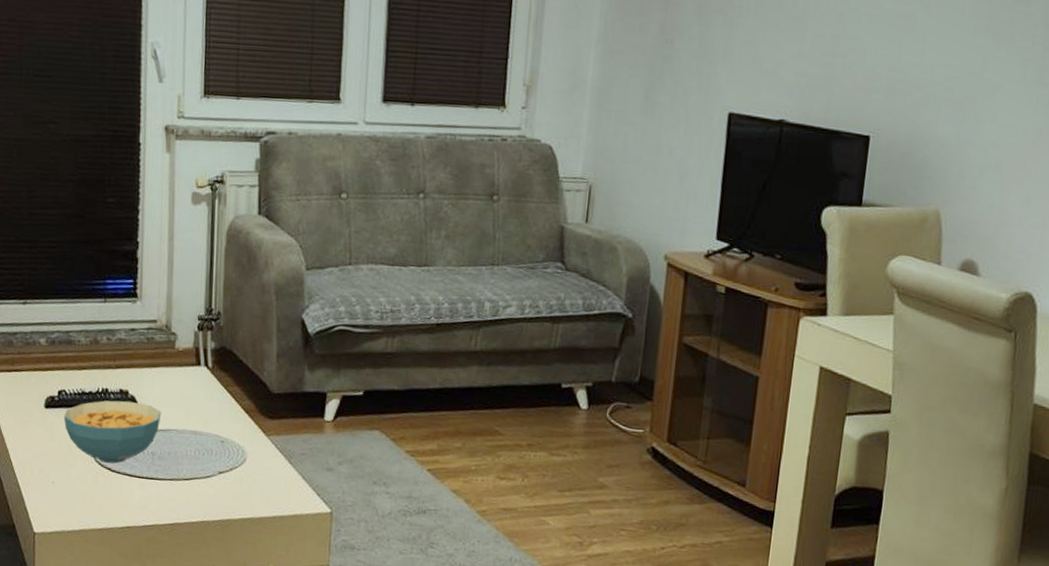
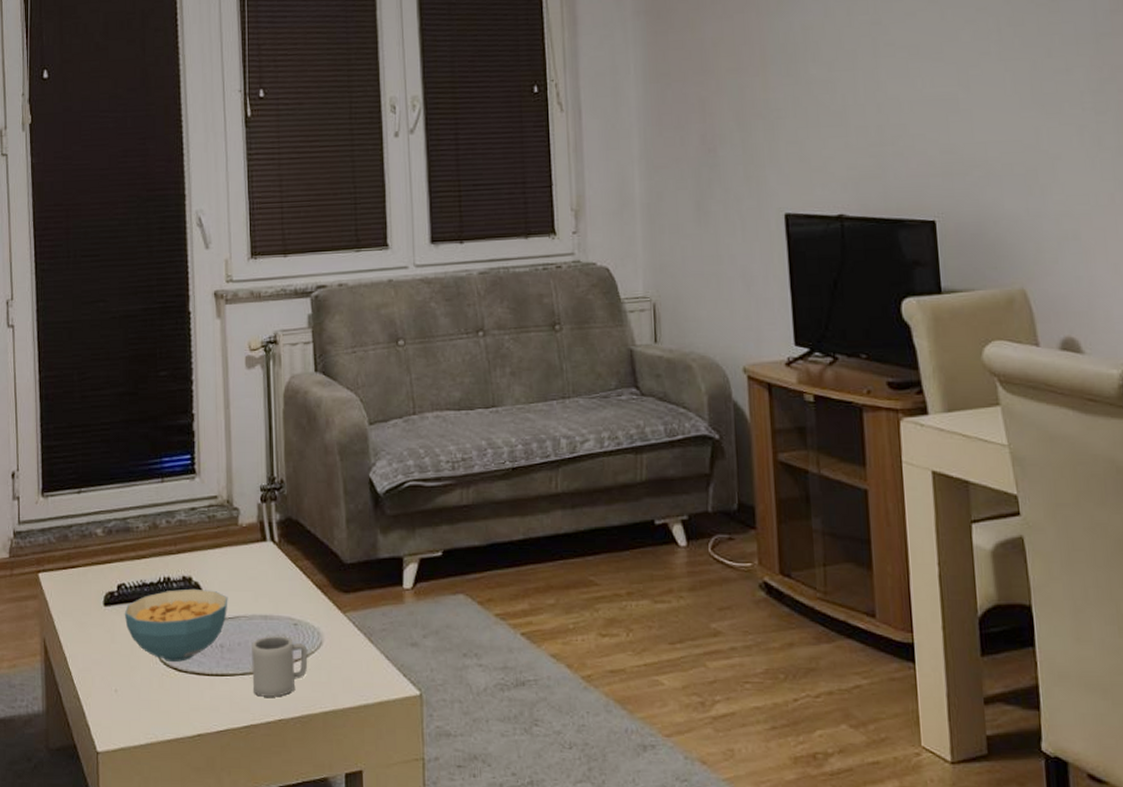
cup: none [179,449,232,502] -> present [252,636,308,697]

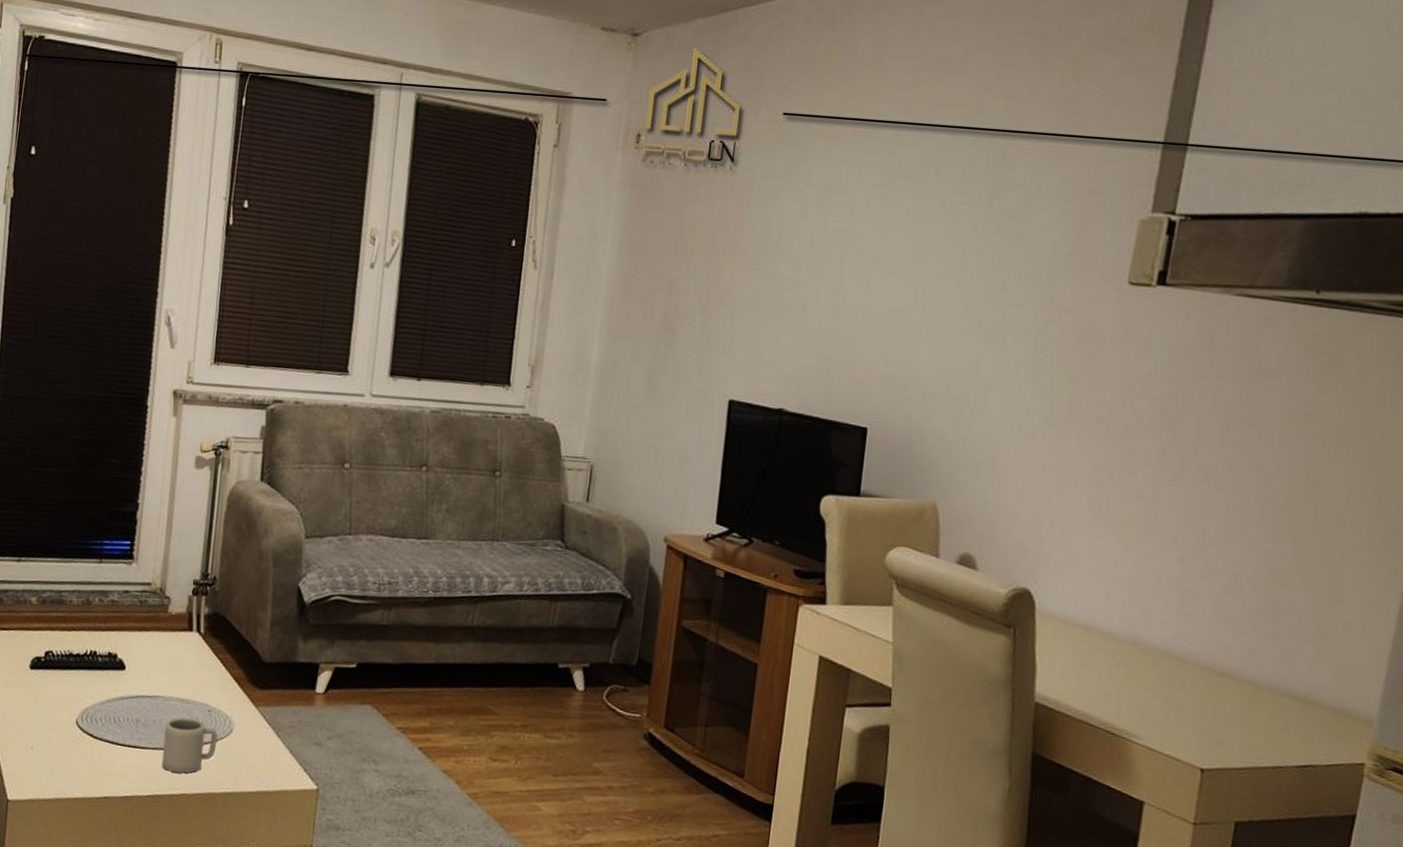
cereal bowl: present [124,588,228,662] -> none [48,663,150,730]

